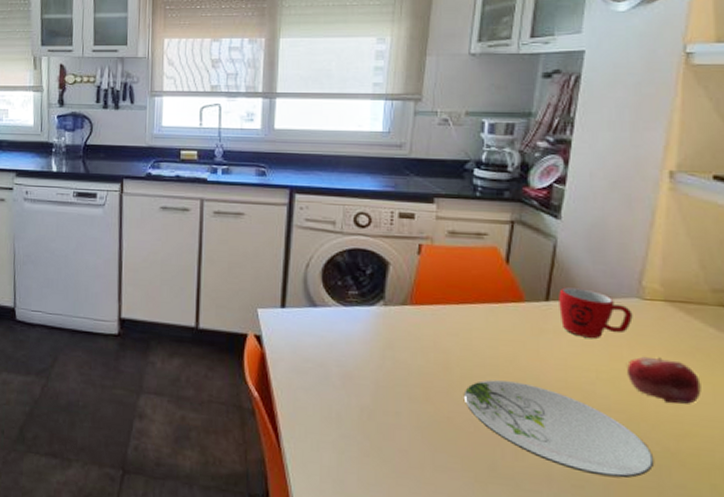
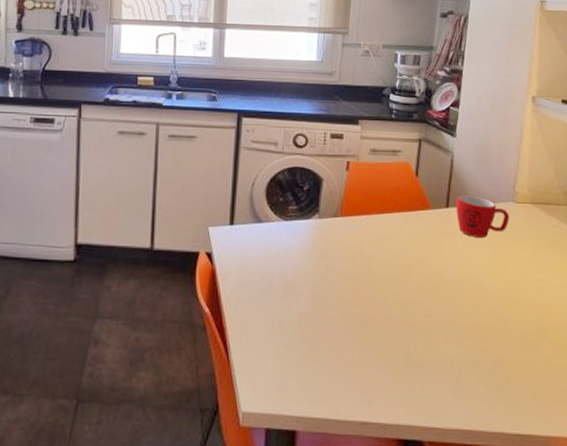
plate: present [463,380,655,478] -> none [384,280,528,357]
fruit: present [627,356,701,404] -> none [507,251,559,288]

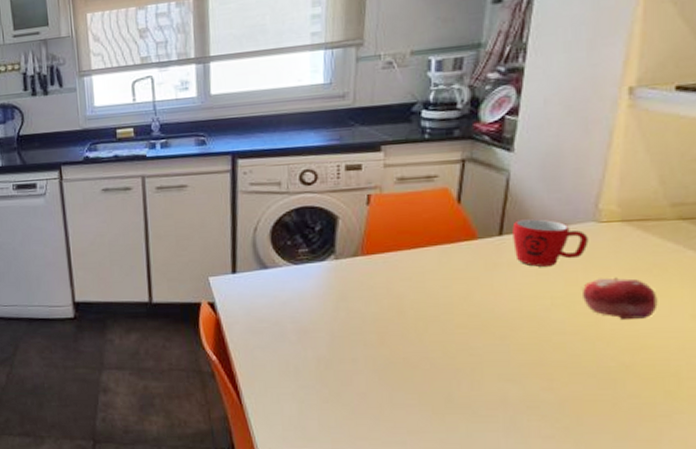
fruit: none [507,251,559,288] -> present [583,277,658,319]

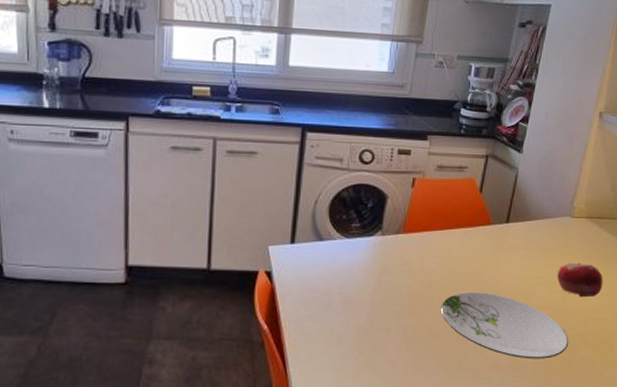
plate: none [418,317,609,395] -> present [440,292,569,359]
mug: present [512,218,589,267] -> none [515,211,565,251]

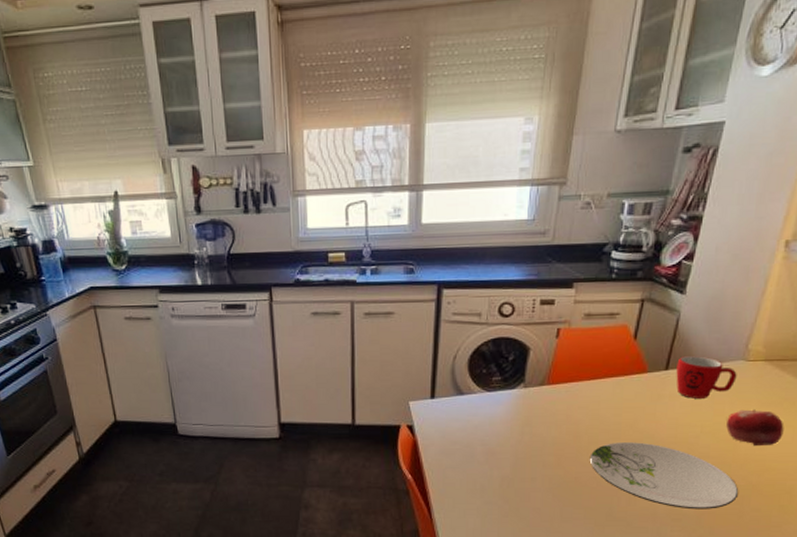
mug: none [515,211,565,251] -> present [676,356,737,399]

